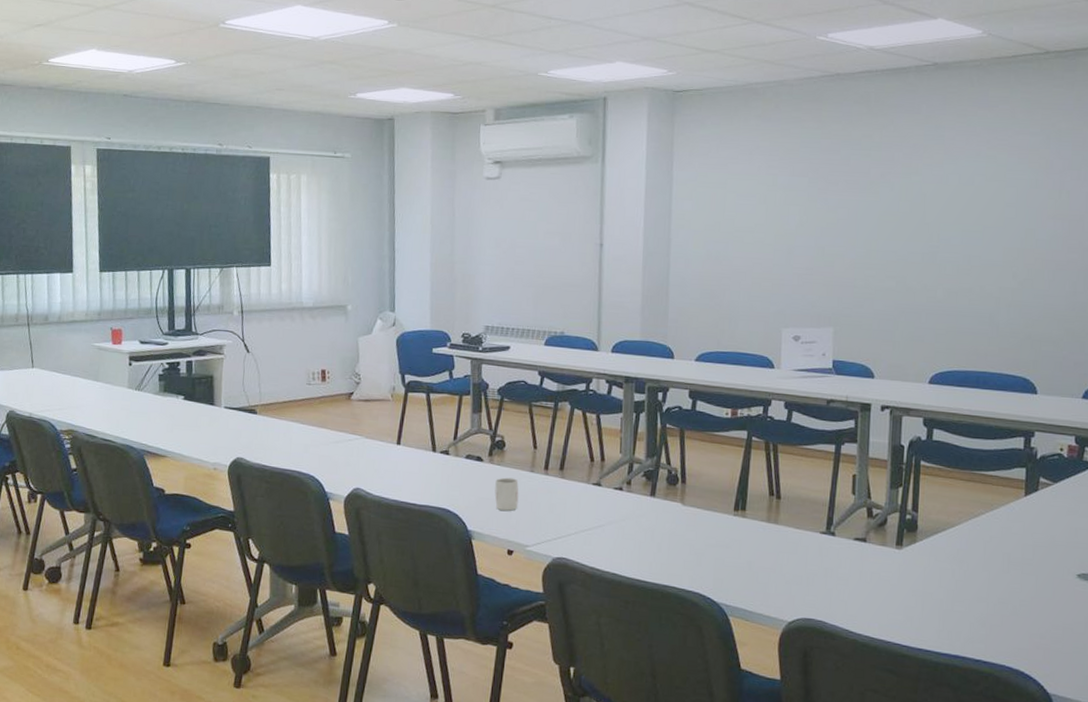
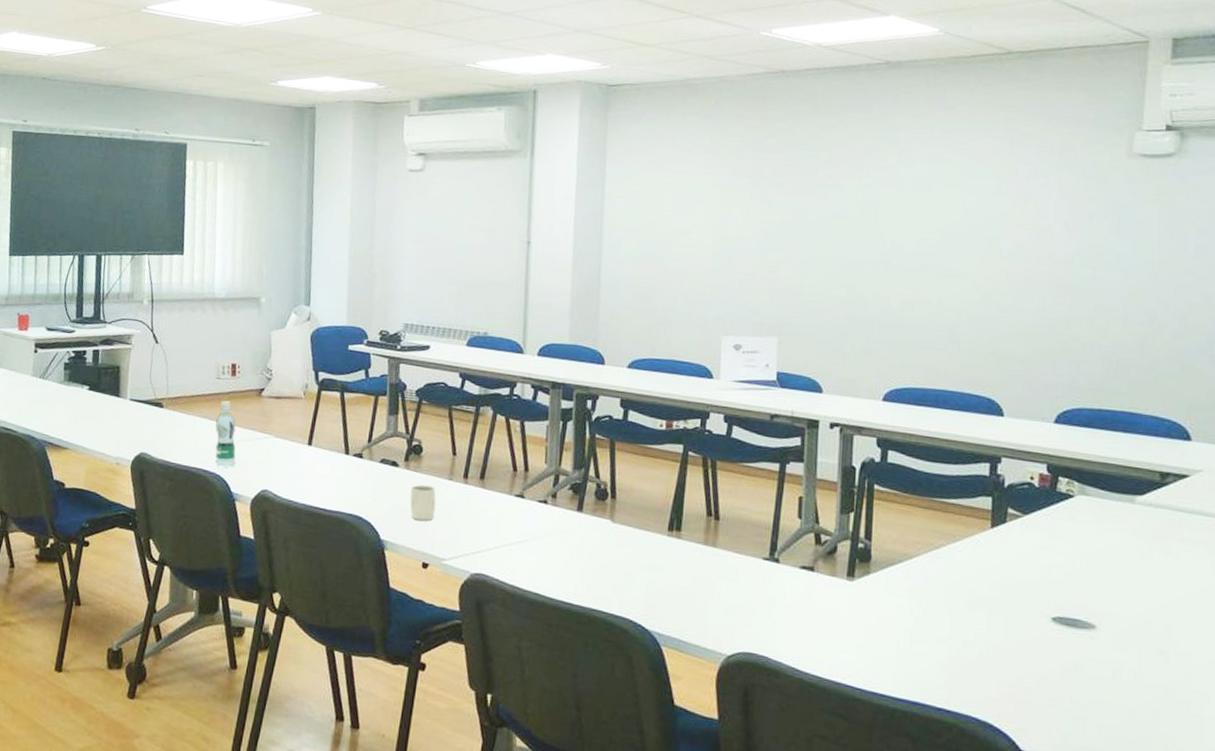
bottle: none [308,405,328,471] -> present [215,400,236,470]

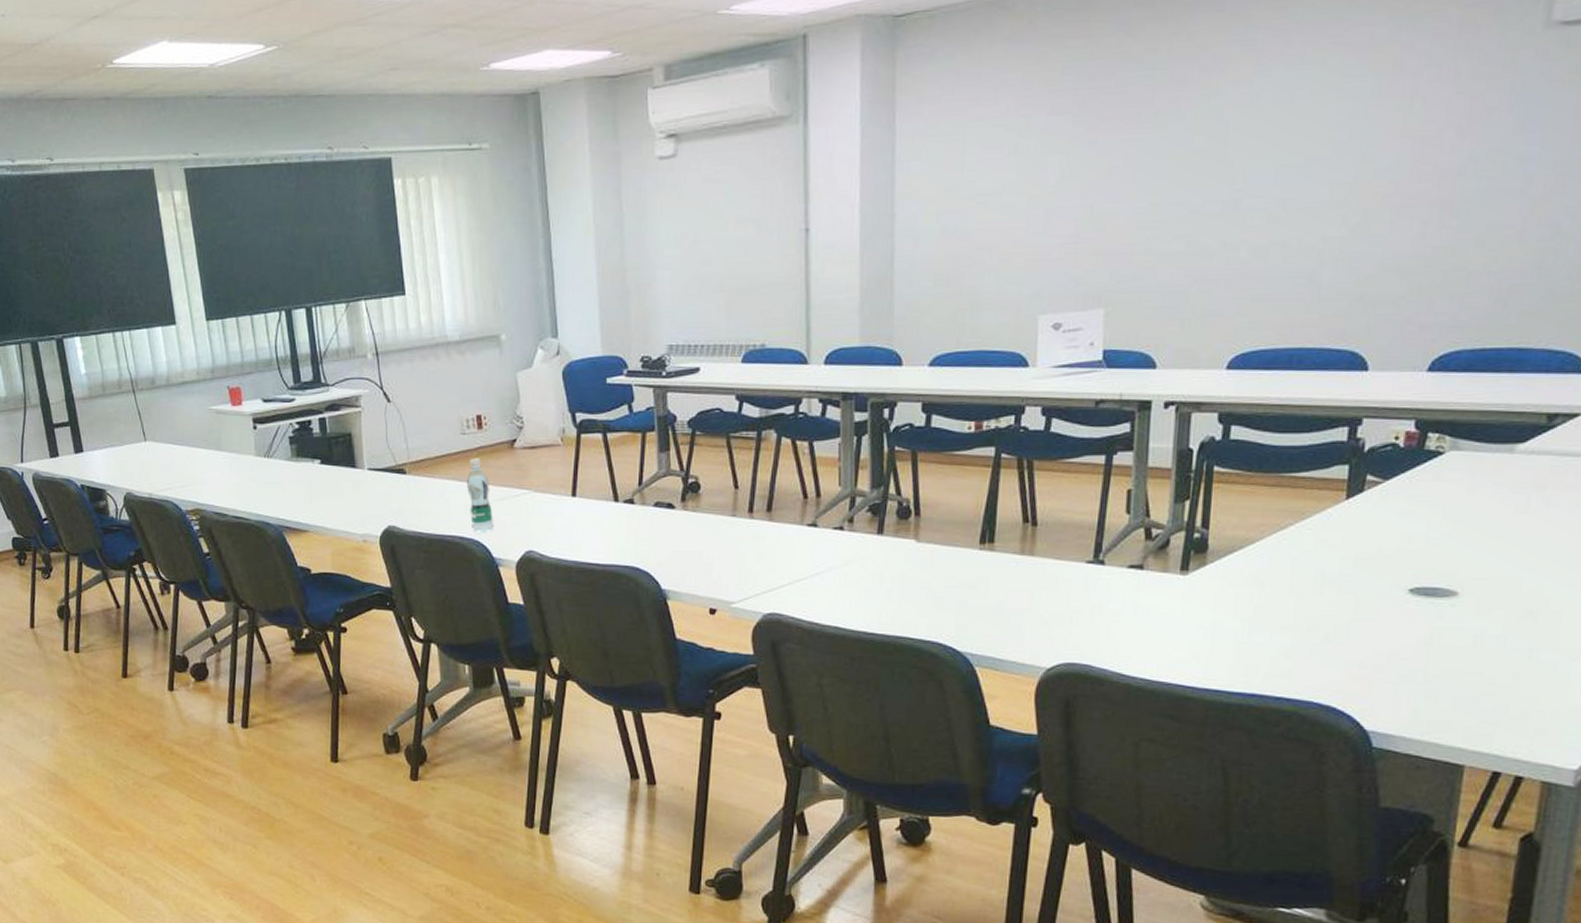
mug: present [410,484,436,521] -> none [691,525,720,564]

